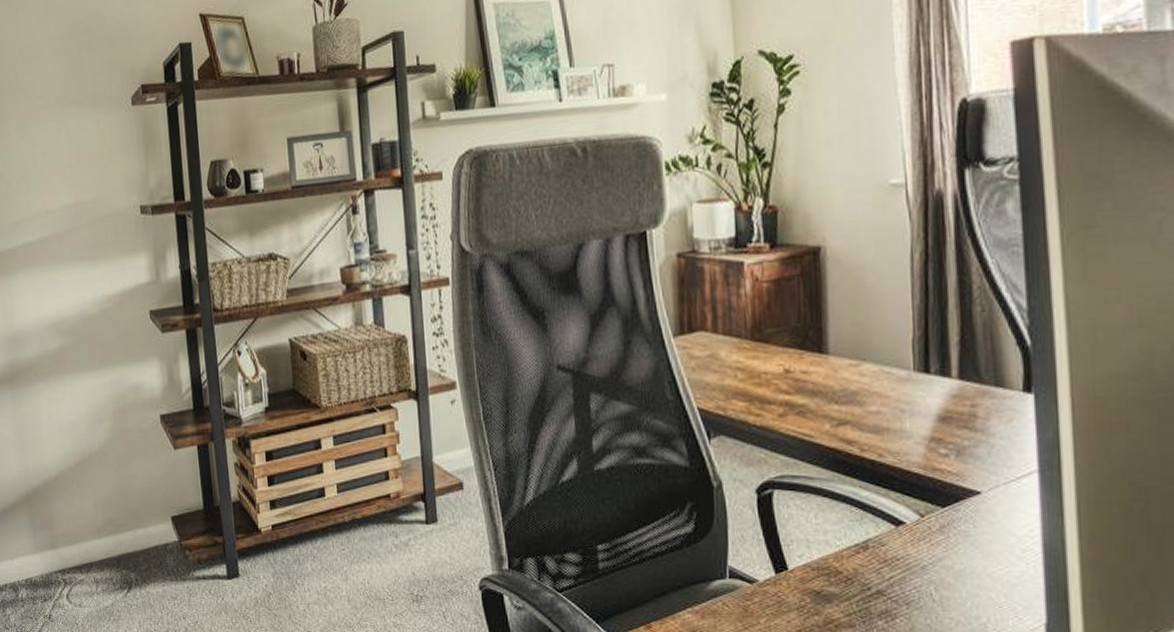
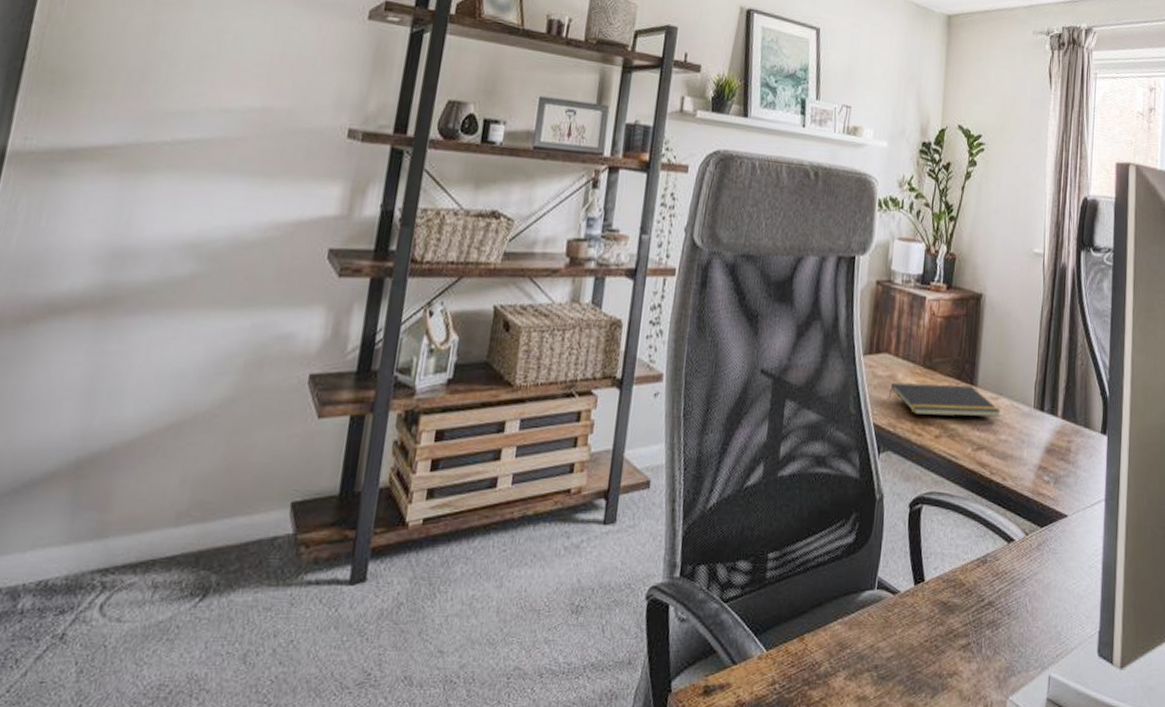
notepad: none [711,354,866,394] -> present [888,382,1001,417]

